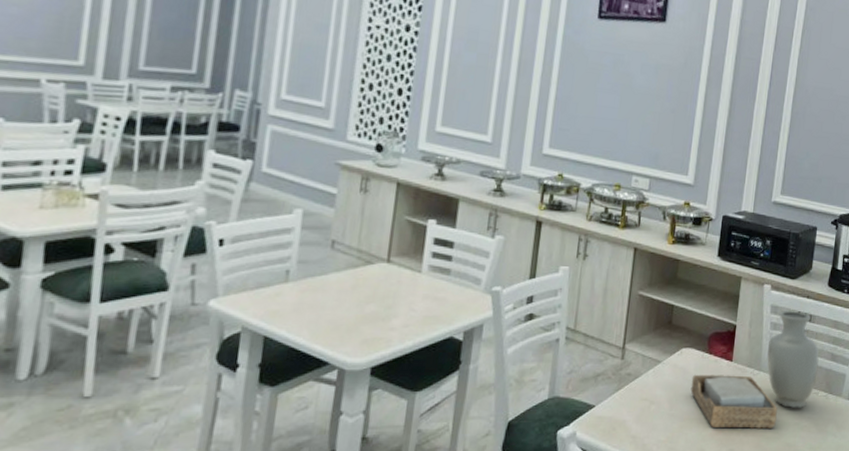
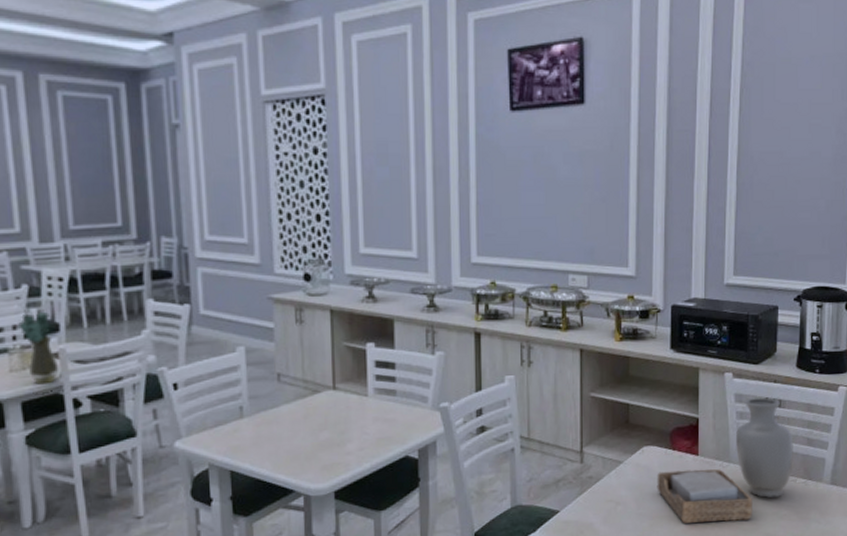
vase: none [58,145,98,226] -> present [17,309,59,385]

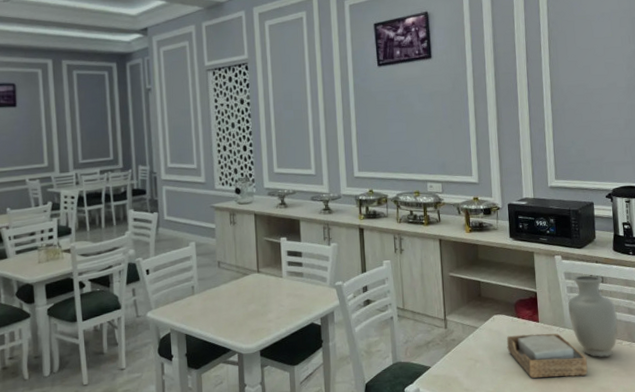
vase: present [17,309,59,385] -> none [44,219,71,272]

